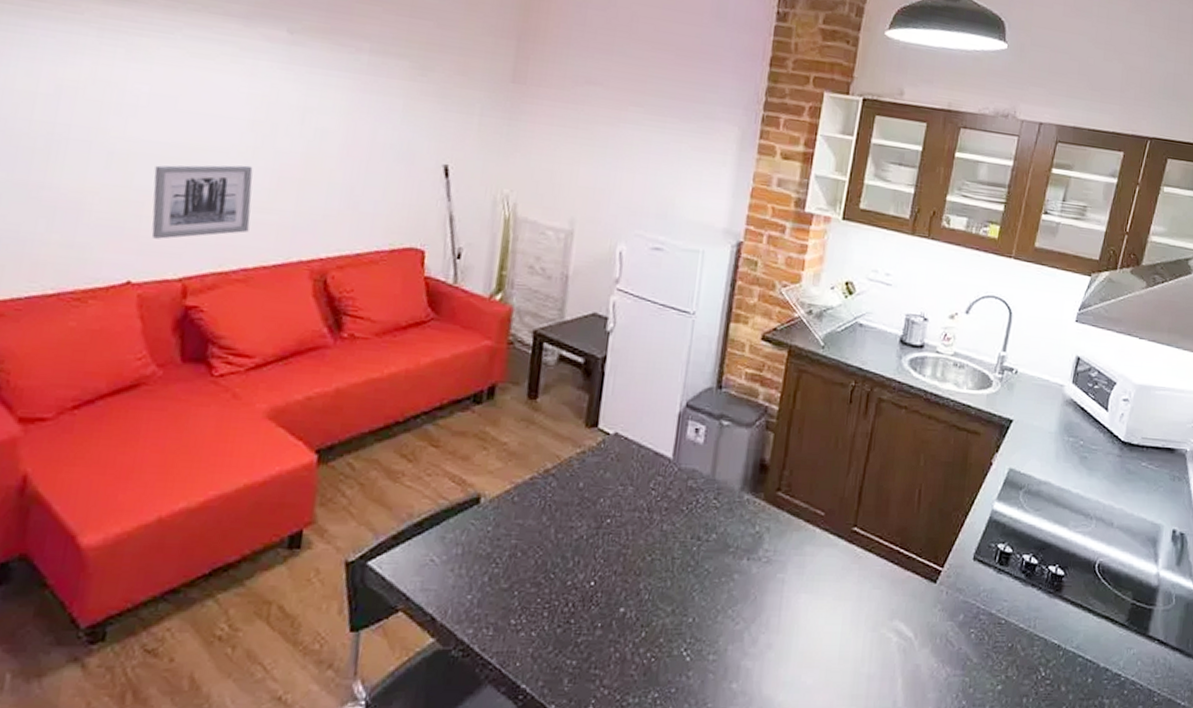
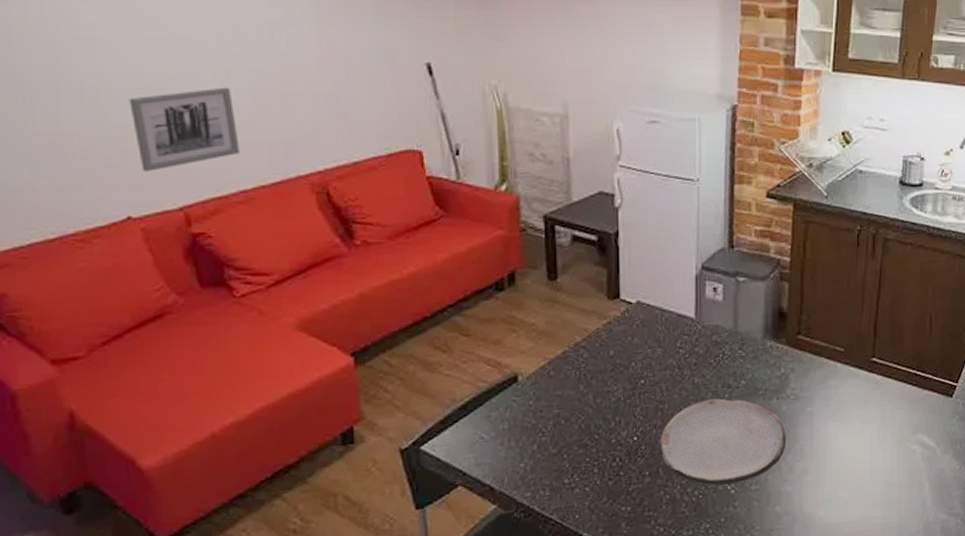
plate: none [617,550,753,651] -> present [659,398,786,486]

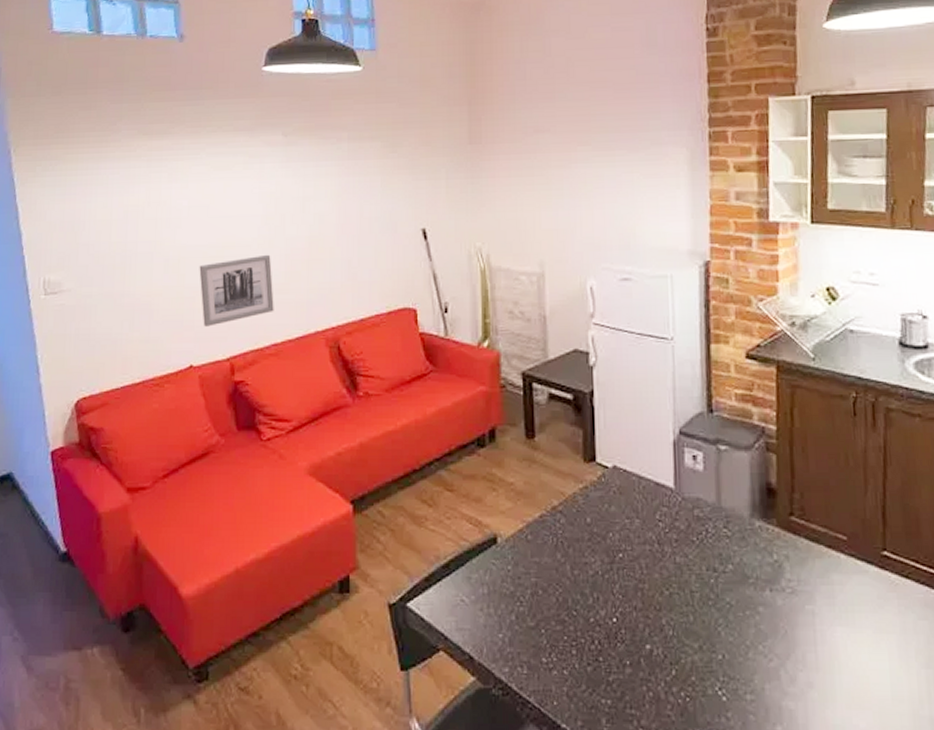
plate: present [659,398,786,486] -> none [640,583,785,690]

